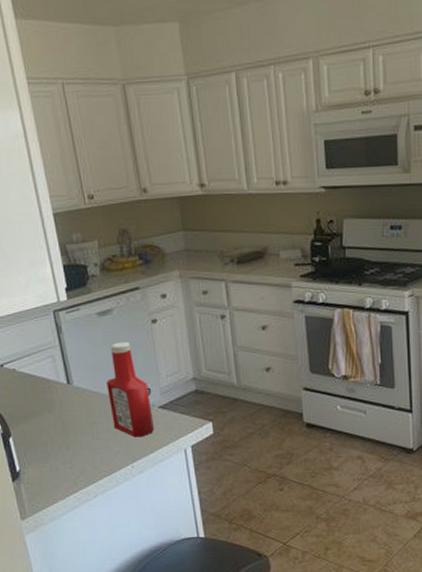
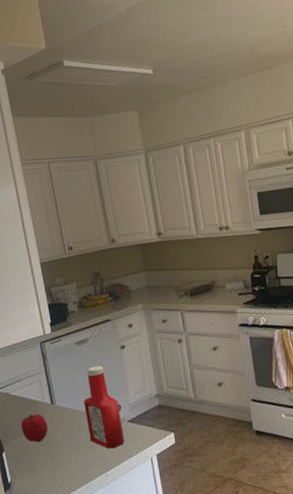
fruit: none [31,395,64,427] -> present [21,414,48,442]

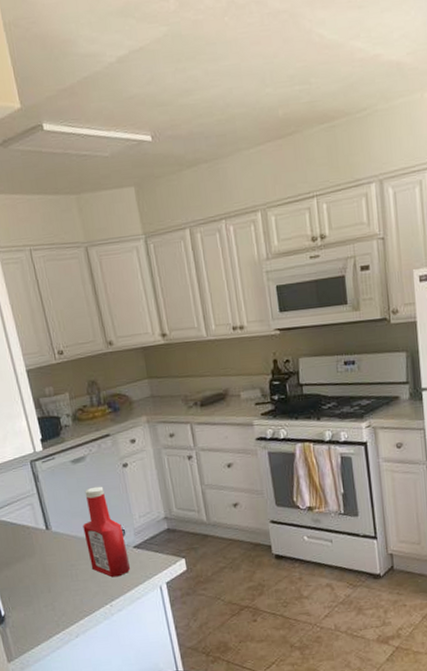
fruit: present [21,414,48,442] -> none [13,540,44,572]

